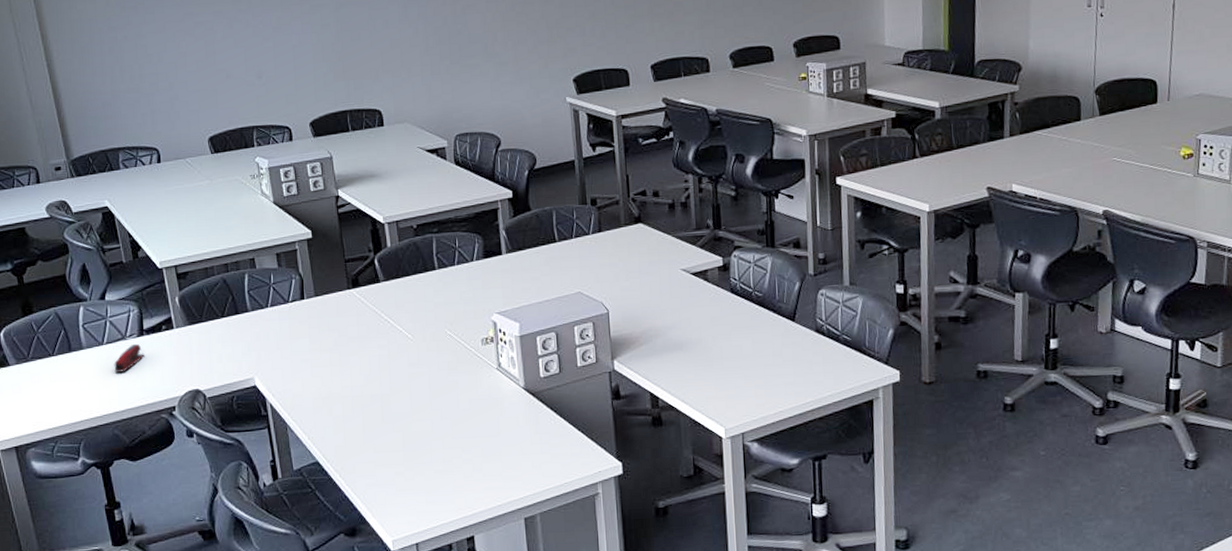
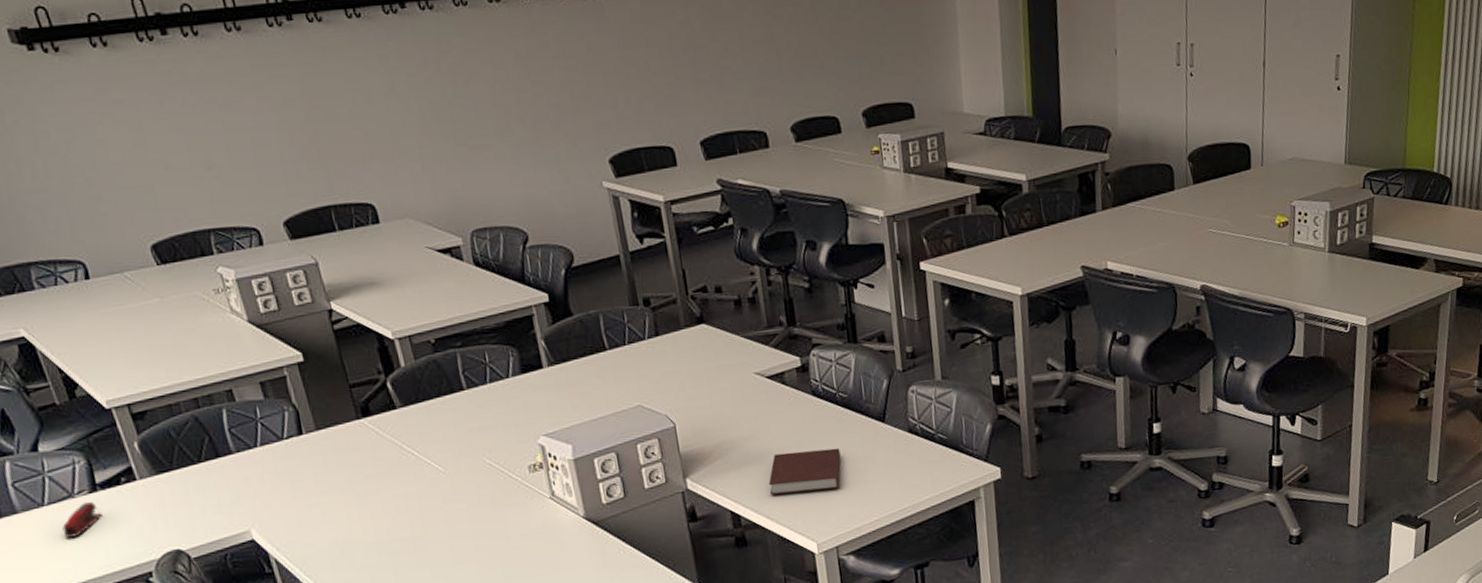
notebook: none [685,342,752,381] -> present [768,448,841,495]

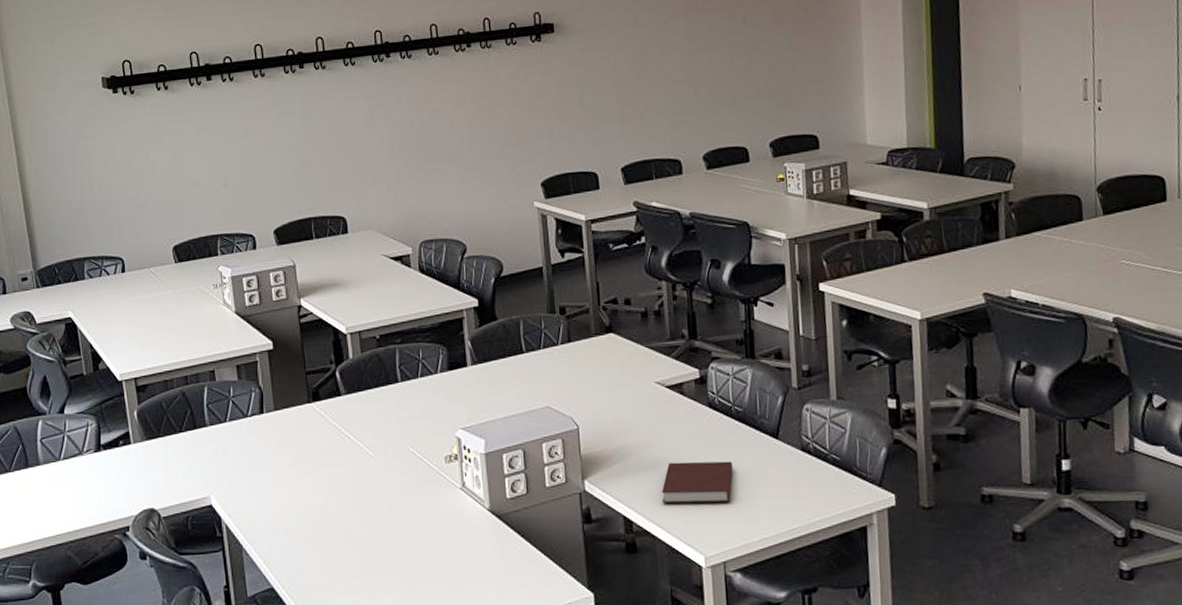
stapler: present [62,502,103,538] -> none [70,460,101,490]

